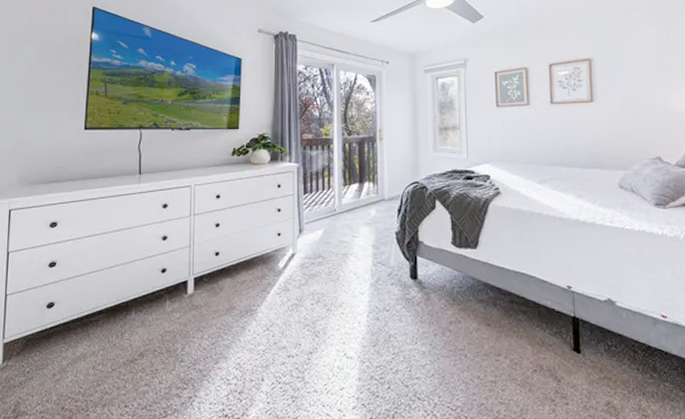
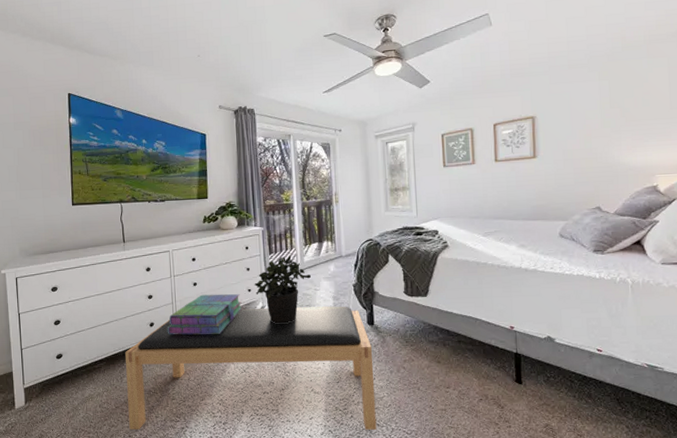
bench: none [126,255,417,404] -> present [125,306,377,430]
stack of books: none [181,237,269,285] -> present [167,293,242,335]
potted plant: none [285,196,349,275] -> present [254,255,311,324]

